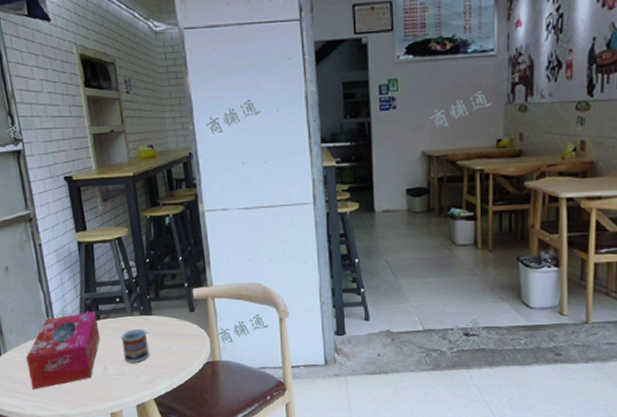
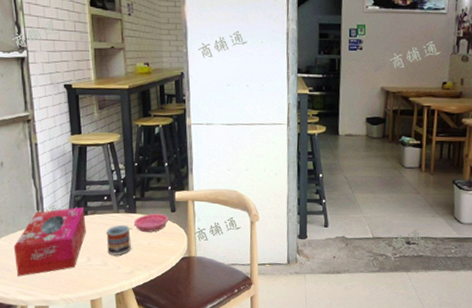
saucer: none [149,314,188,335] -> present [133,213,169,232]

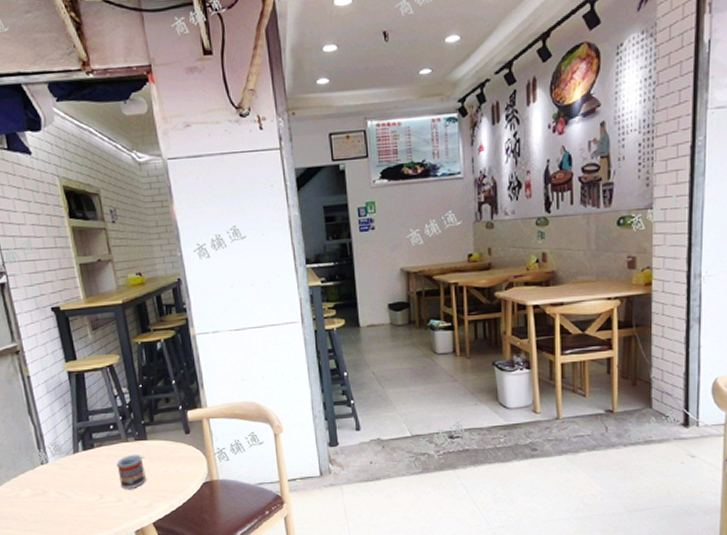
tissue box: present [13,206,86,277] -> none [17,439,95,524]
saucer: present [133,213,169,232] -> none [145,437,184,459]

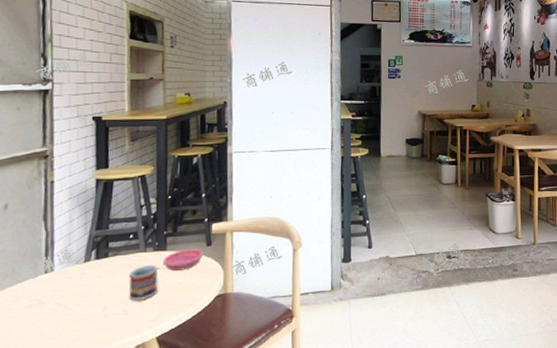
saucer: none [145,437,184,459] -> present [162,249,204,270]

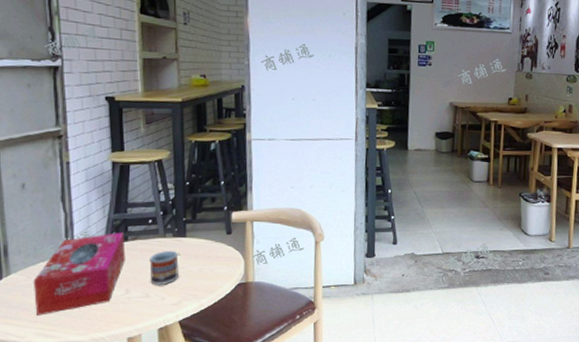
tissue box: none [9,248,105,339] -> present [33,232,126,316]
saucer: present [162,249,204,270] -> none [182,237,224,257]

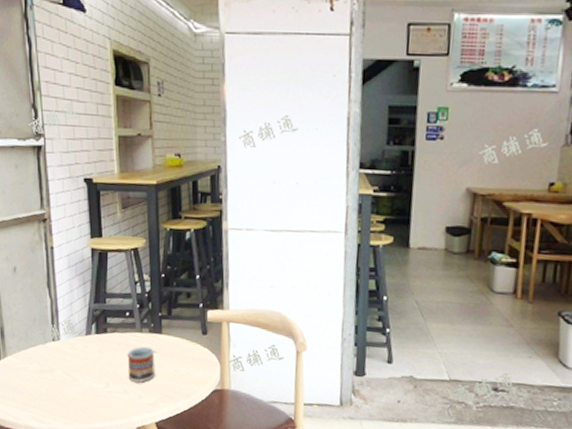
tissue box: present [33,232,126,316] -> none [25,323,105,400]

